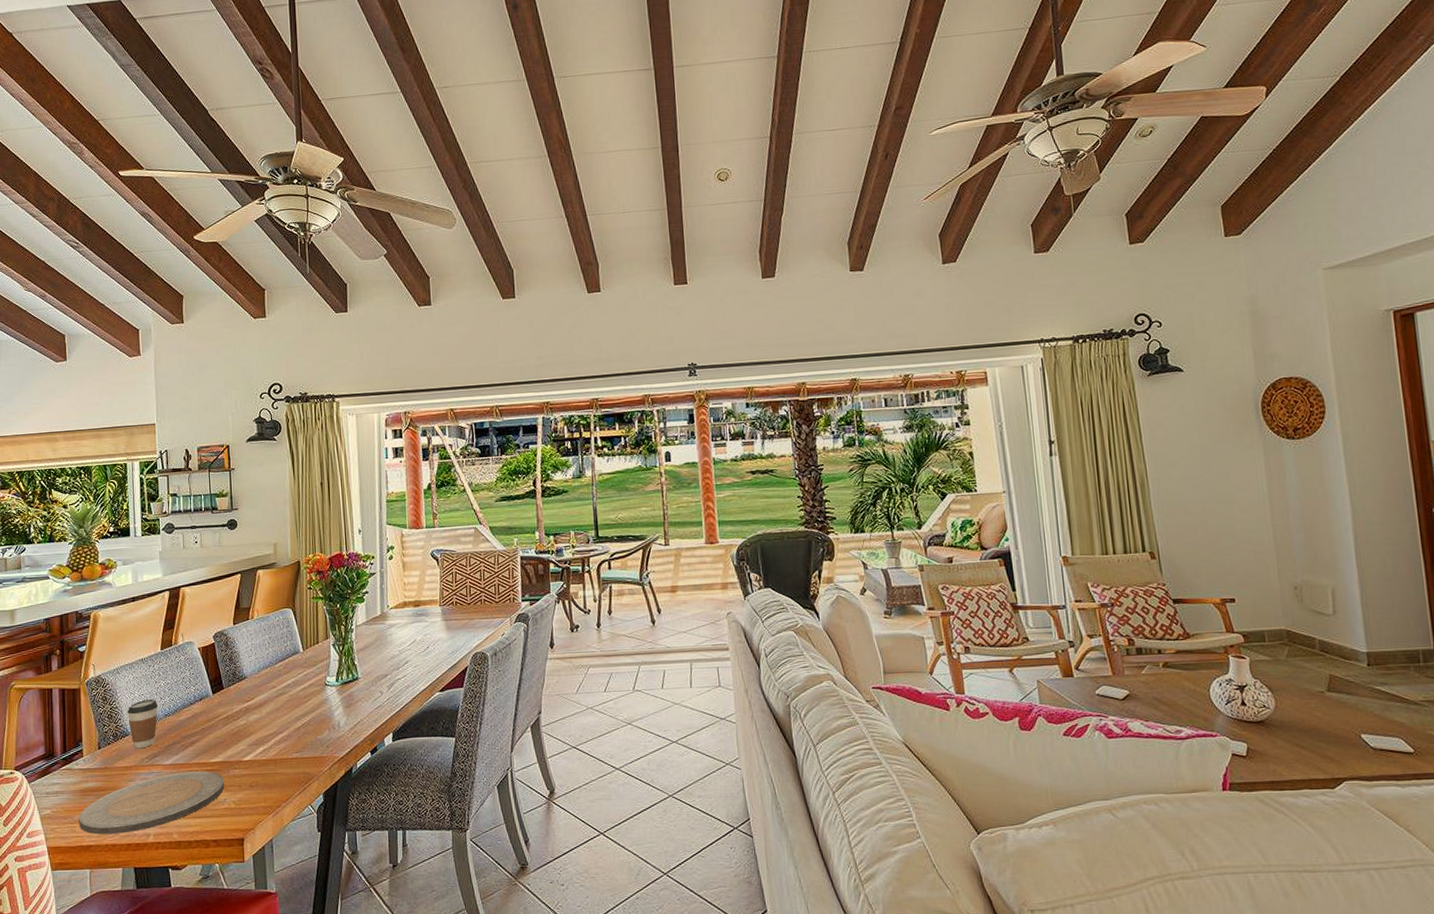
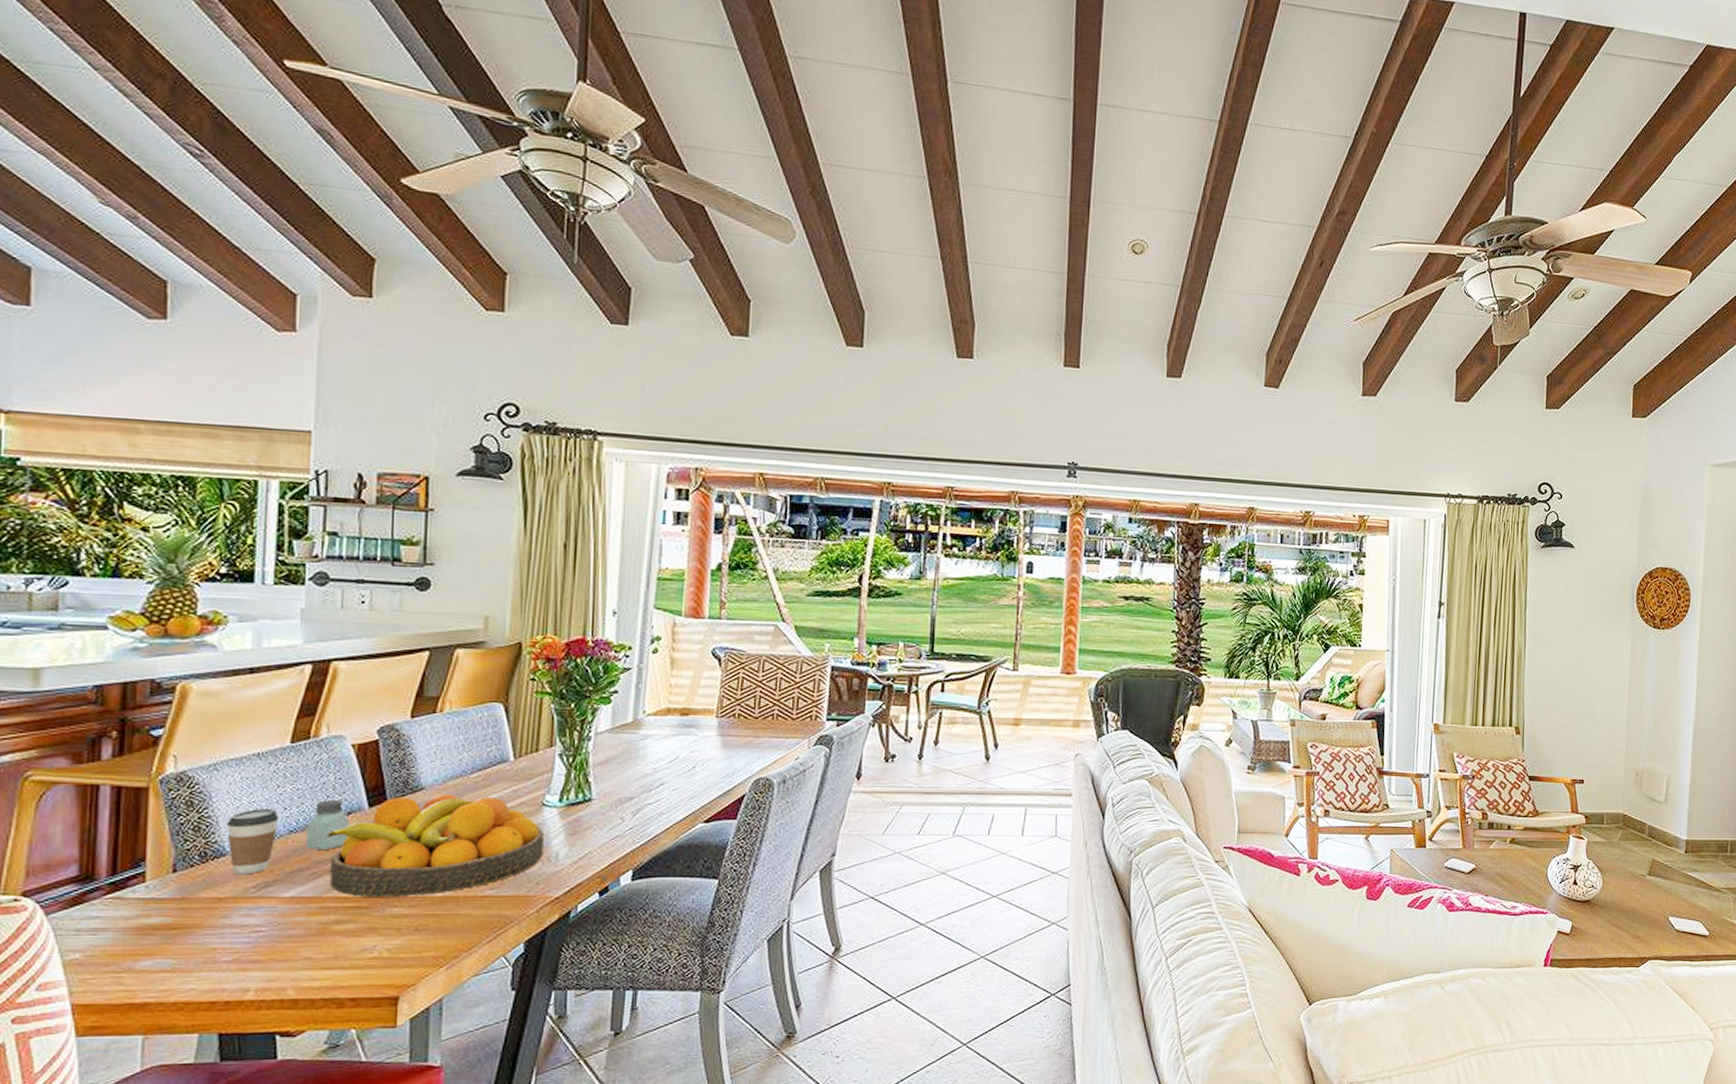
plate: present [79,771,225,835] -> none [130,908,376,988]
saltshaker: none [176,690,202,729] -> present [306,800,349,851]
fruit bowl: none [187,680,329,763] -> present [325,794,544,898]

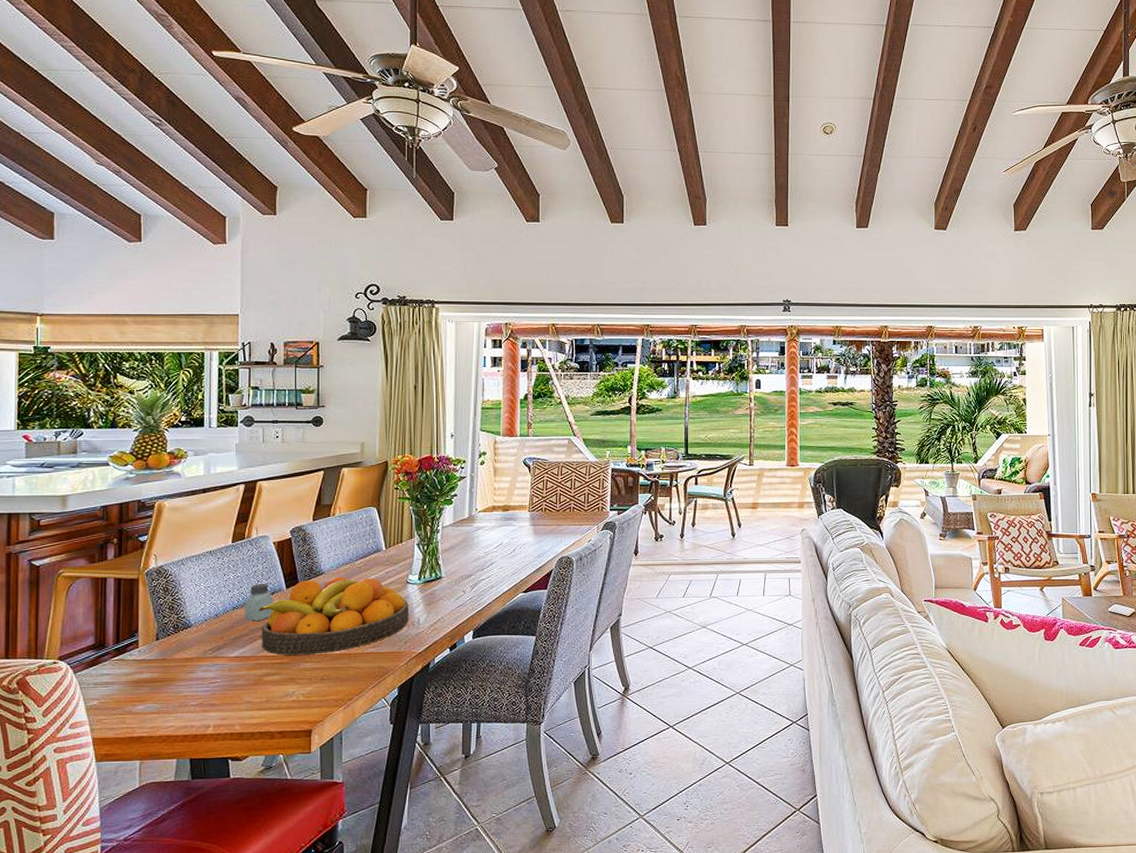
coffee cup: present [227,809,280,875] -> none [191,592,226,641]

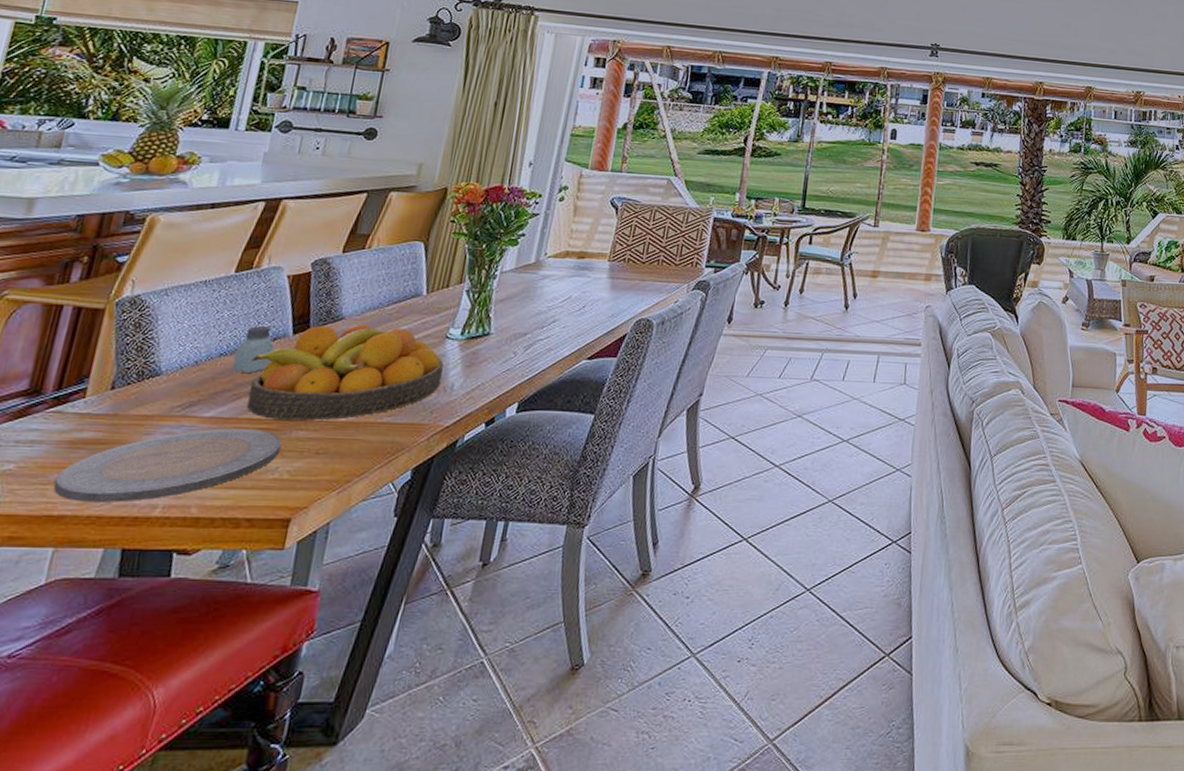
plate: none [130,664,294,726] -> present [53,428,282,503]

